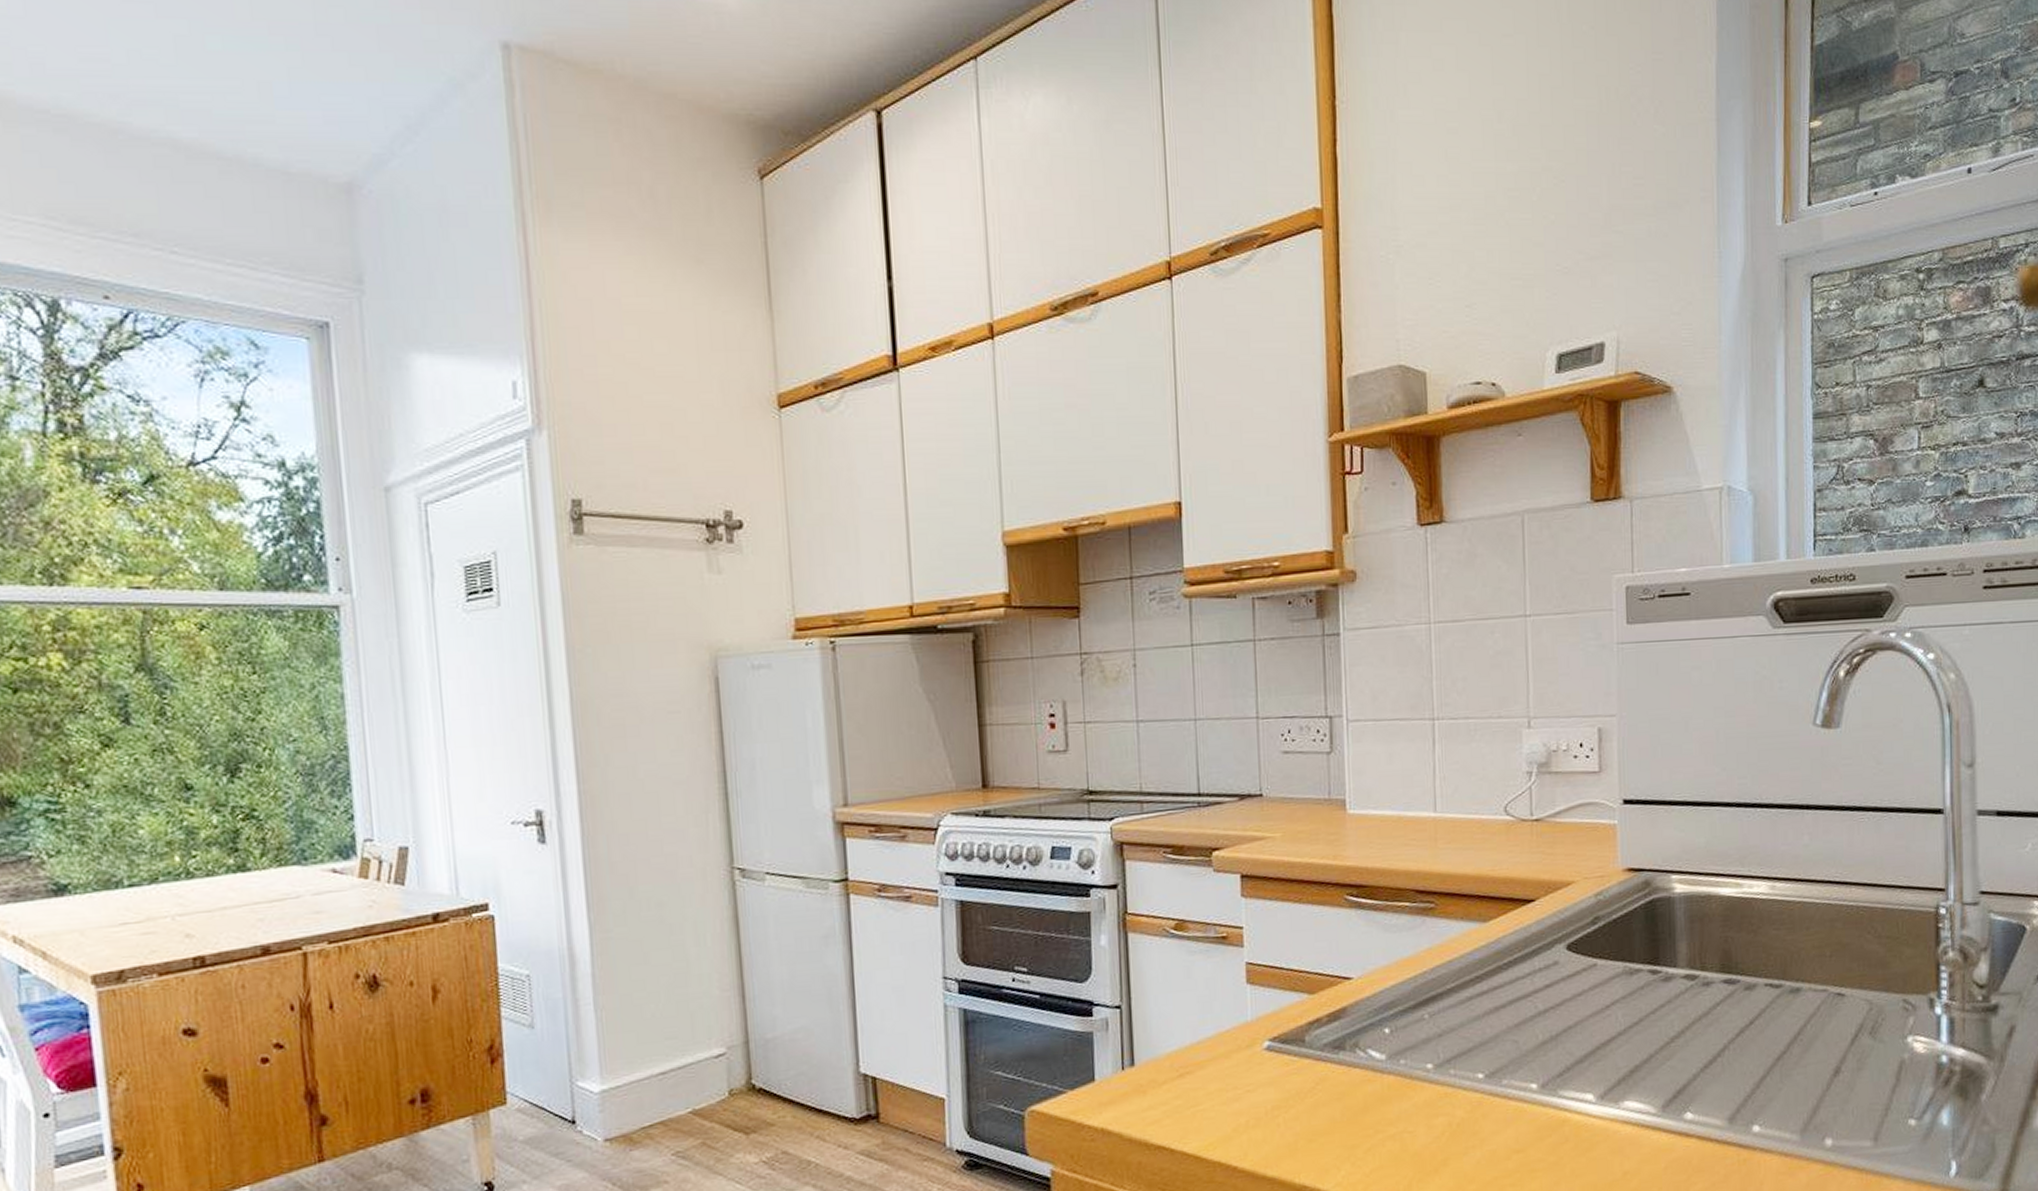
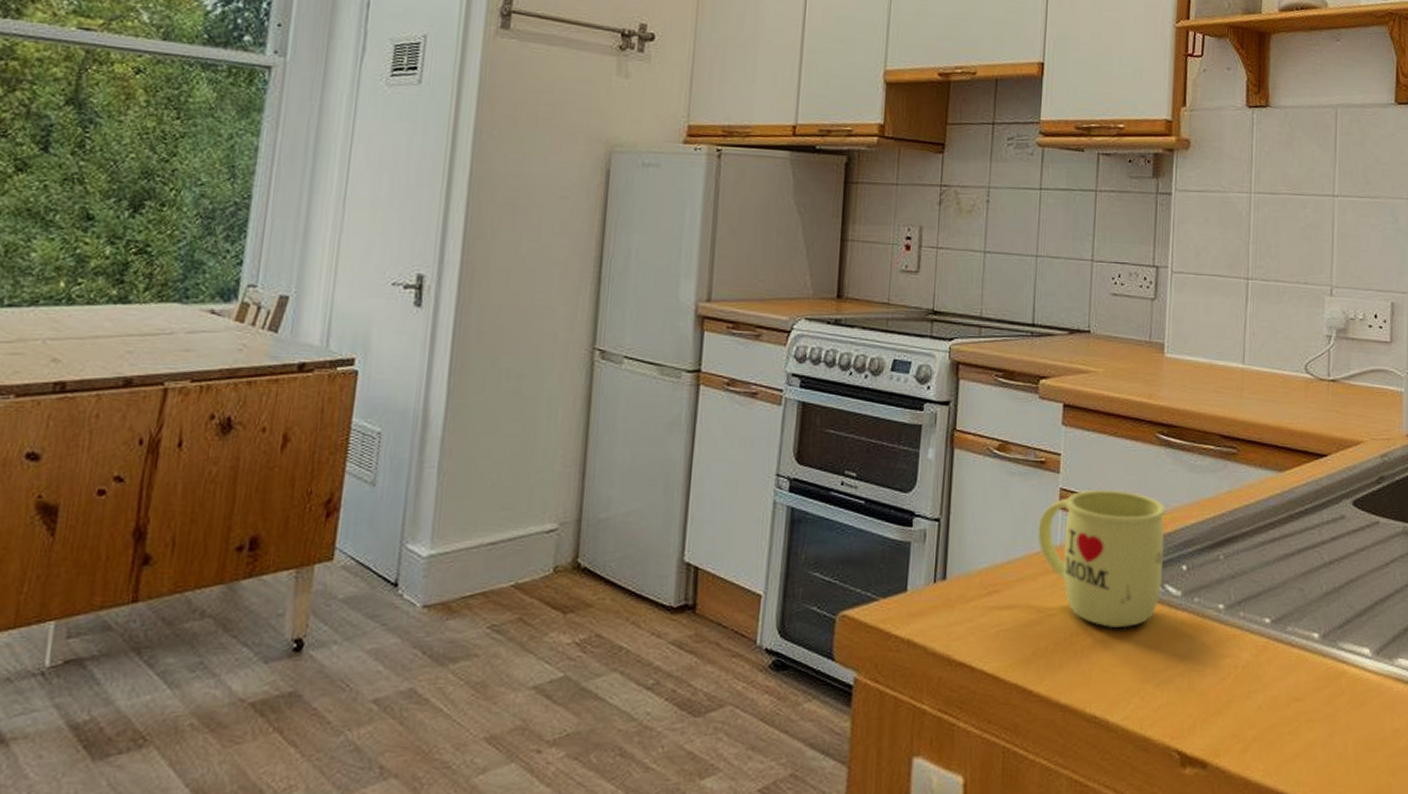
mug: none [1226,958,1364,1099] -> present [1037,490,1166,629]

